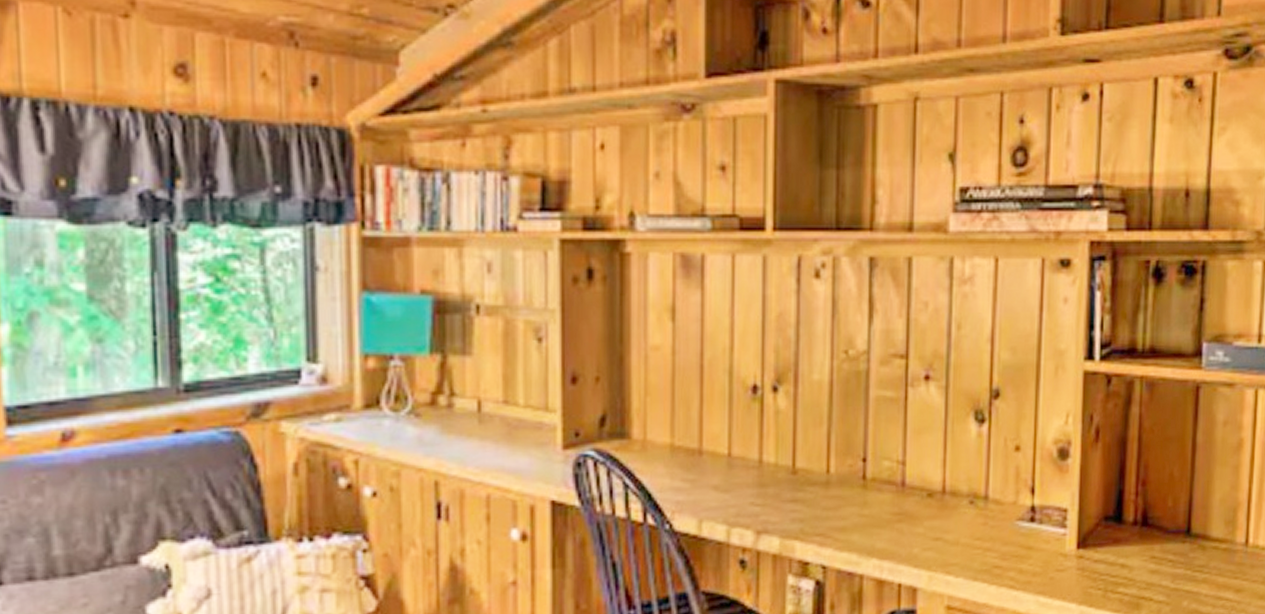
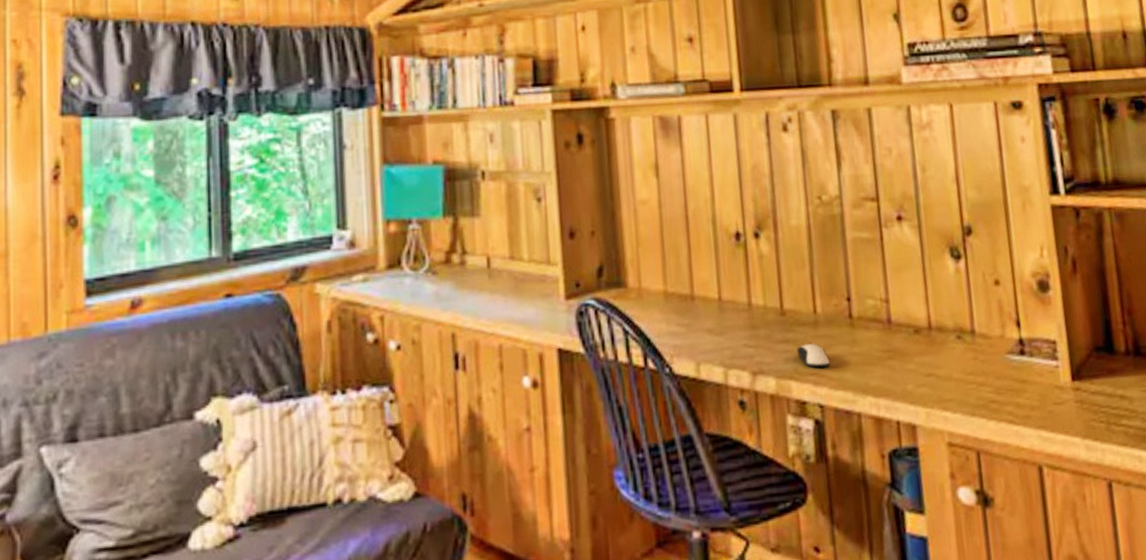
computer mouse: none [805,503,837,529] -> present [796,342,830,369]

